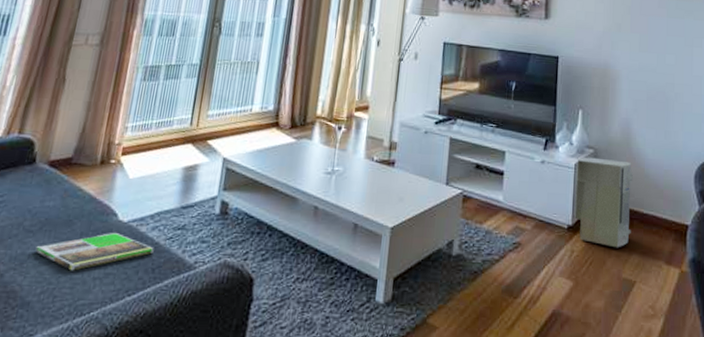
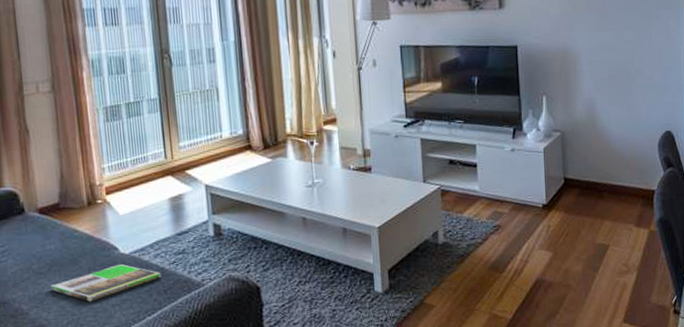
air purifier: present [574,157,633,248] -> none [545,139,602,219]

